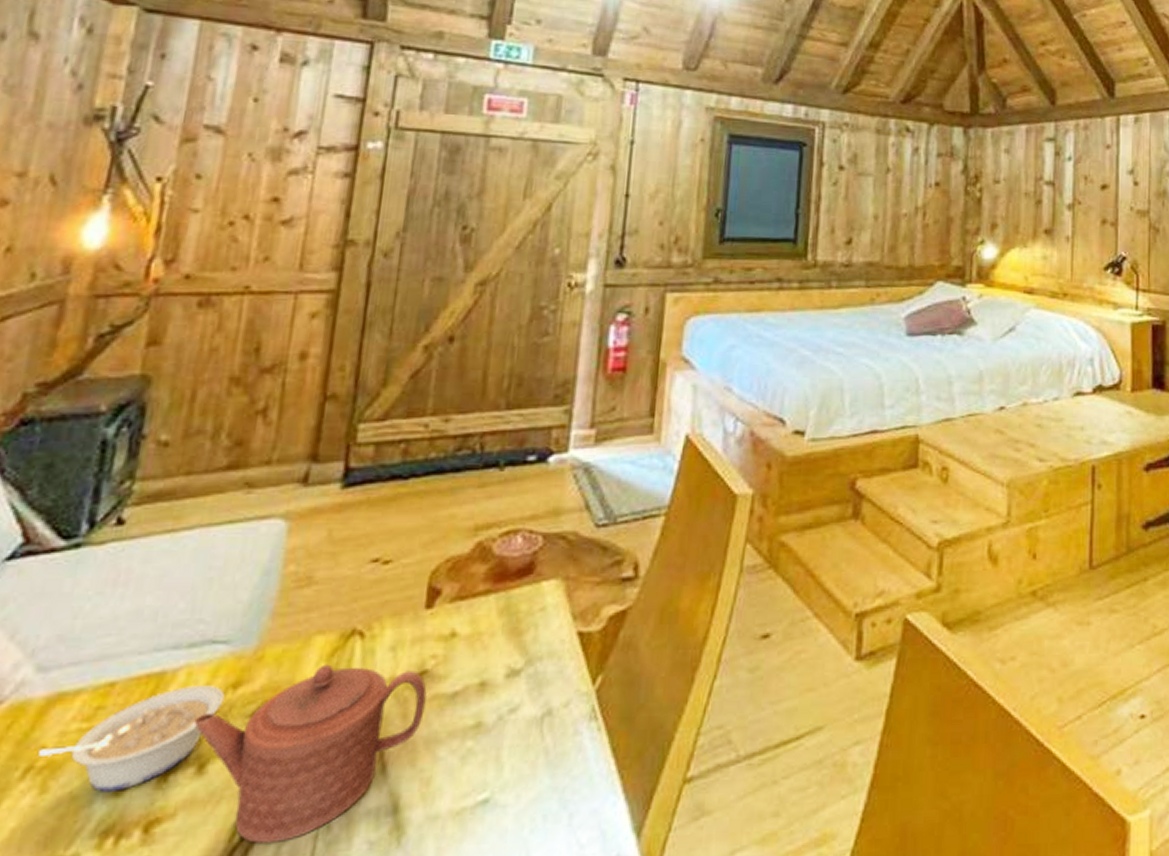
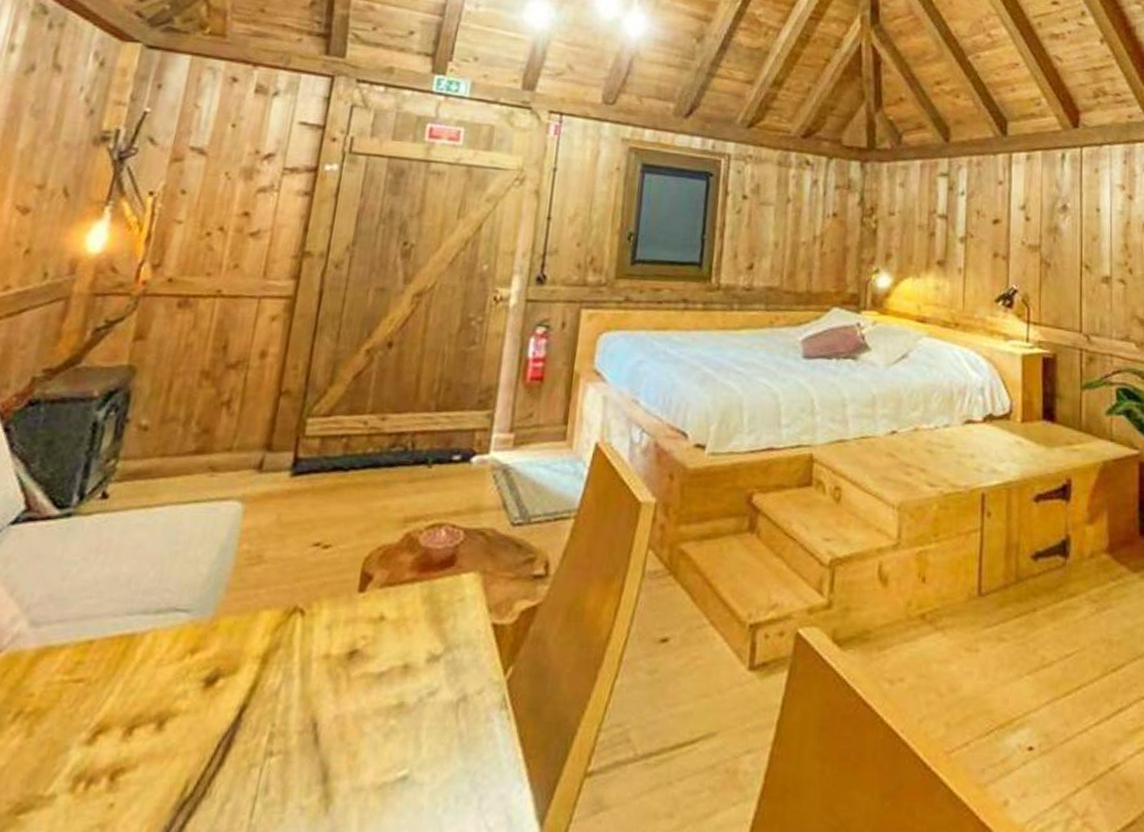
legume: present [37,685,225,792] -> none [26,648,184,740]
teapot: present [193,664,427,843] -> none [156,637,357,800]

